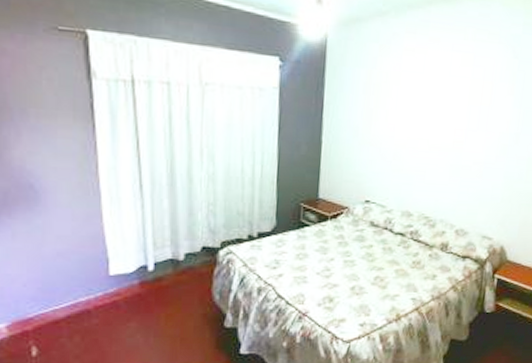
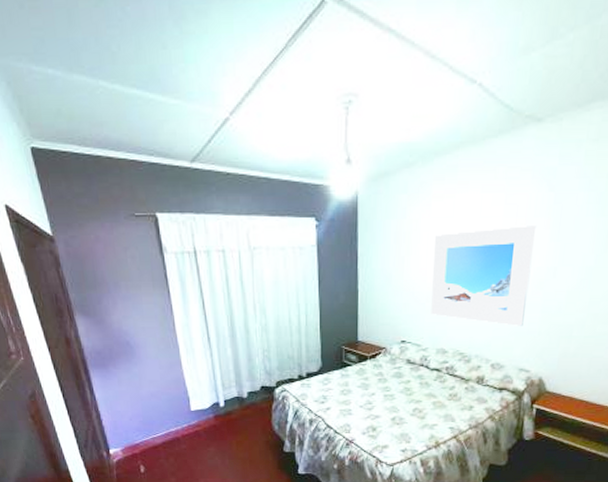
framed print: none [397,89,502,191] -> present [431,226,537,326]

